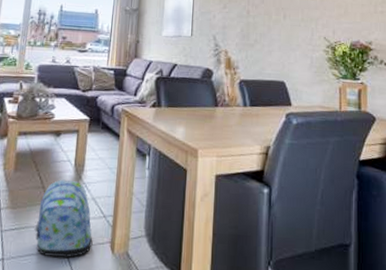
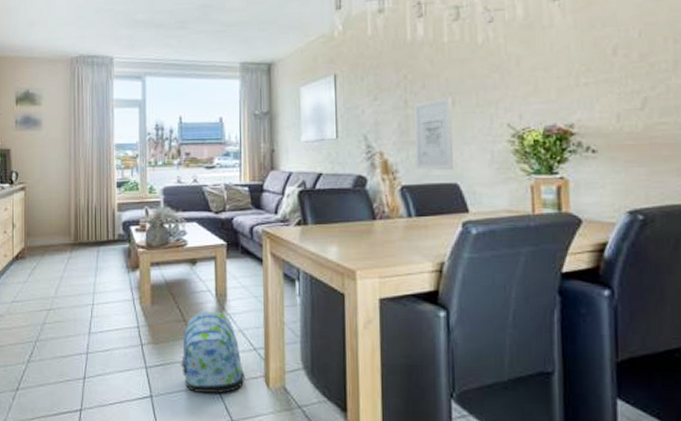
wall art: none [252,11,284,71] -> present [413,96,453,171]

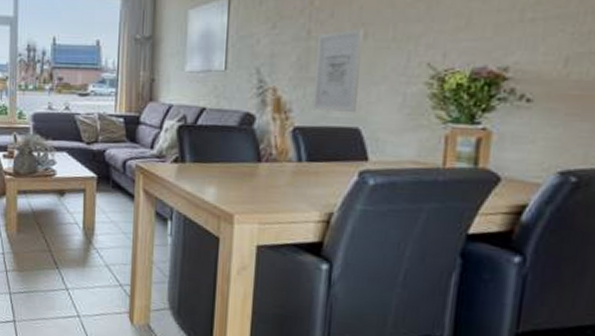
backpack: present [180,311,245,393] -> none [44,243,109,325]

